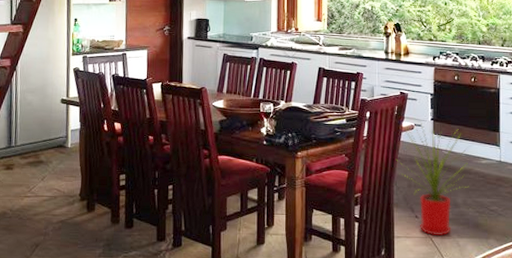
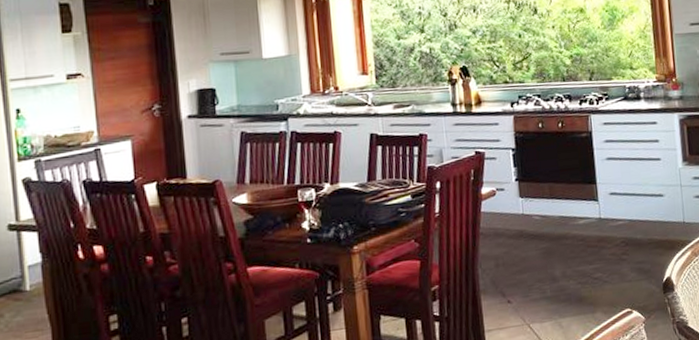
house plant: present [396,122,469,236] -> none [477,185,567,322]

